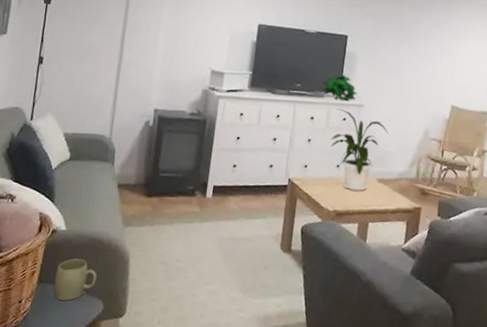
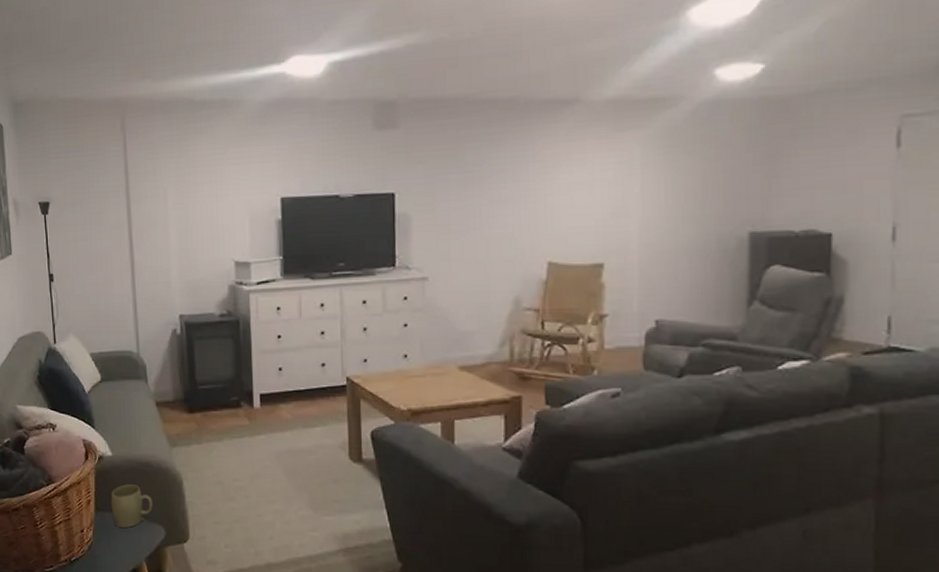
plant: present [322,73,358,101] -> none [370,241,419,275]
house plant: present [330,109,388,191] -> none [390,286,465,383]

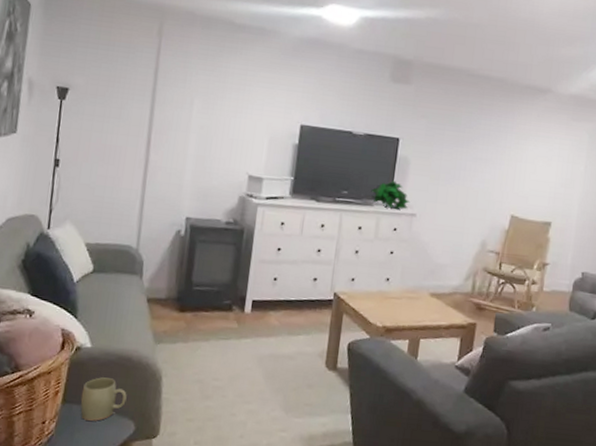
plant: none [370,241,419,275] -> present [371,179,410,209]

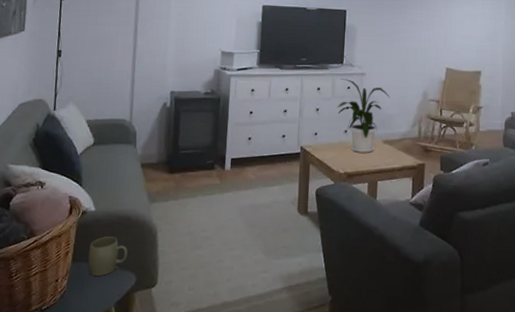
plant: present [371,179,410,209] -> none [326,45,360,70]
house plant: none [379,218,443,306] -> present [336,79,390,153]

